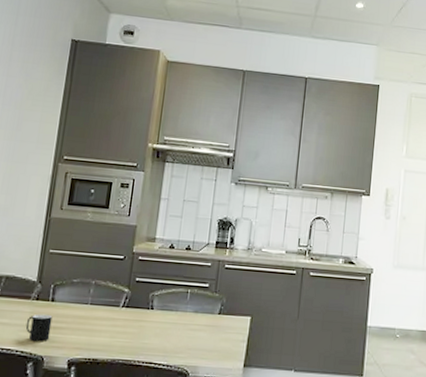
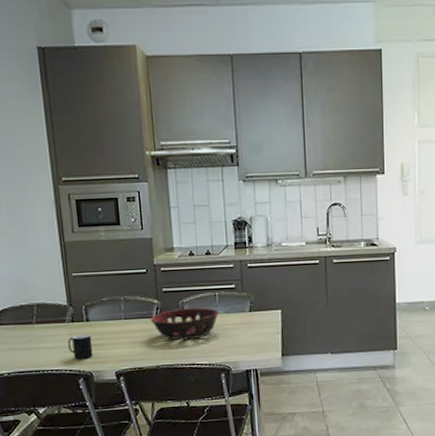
decorative bowl: none [116,301,188,336] -> present [150,307,219,341]

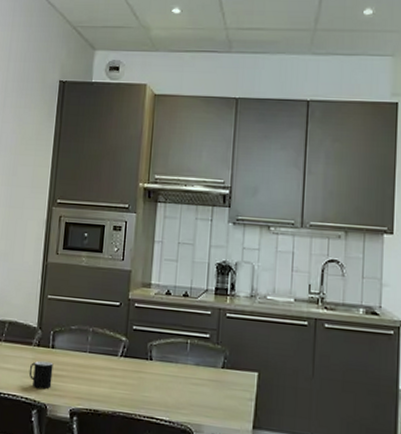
decorative bowl: present [150,307,219,341] -> none [114,351,188,389]

